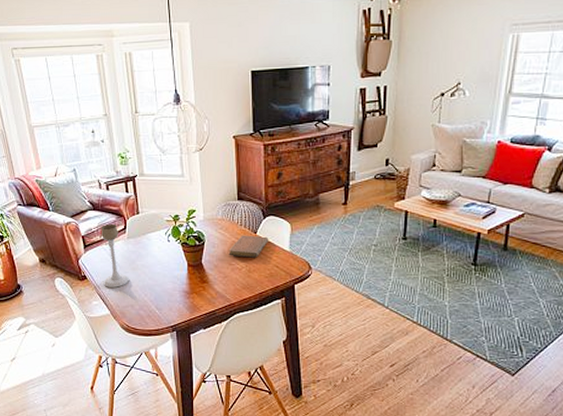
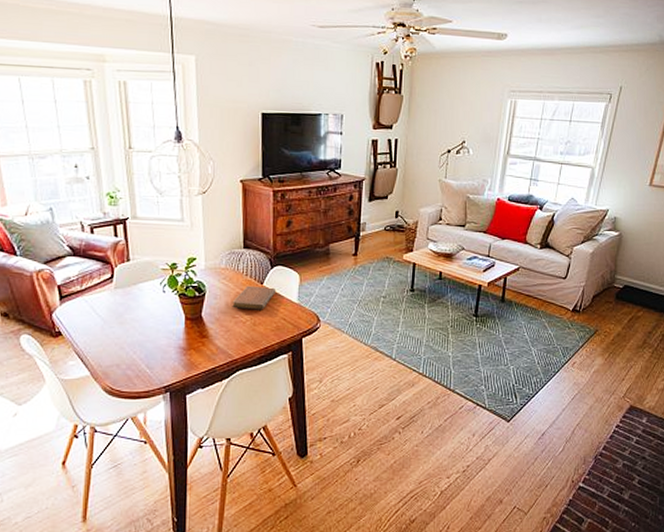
candle holder: present [100,223,129,288] -> none [81,271,115,345]

